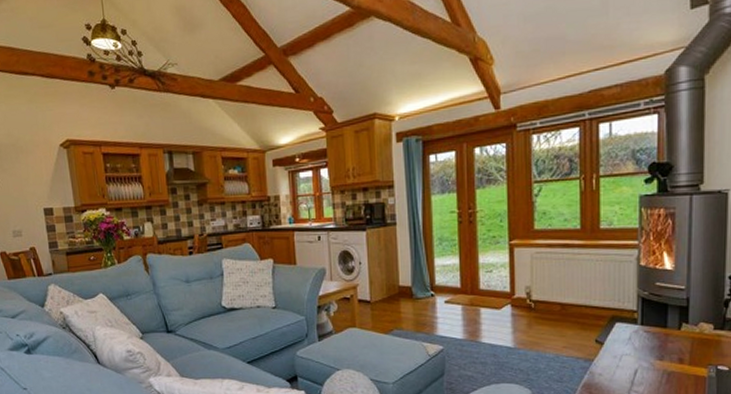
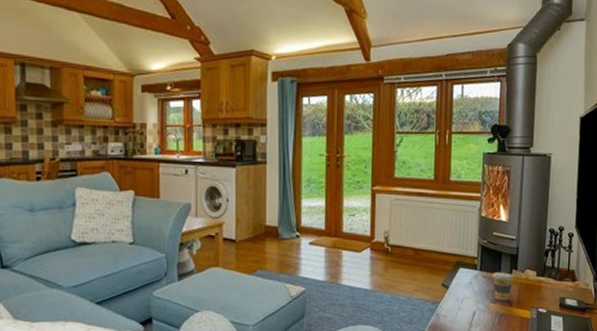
coffee cup: none [656,326,684,358] -> present [491,272,513,301]

